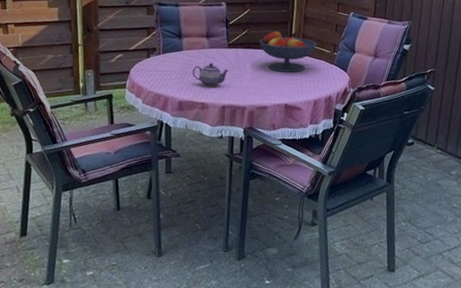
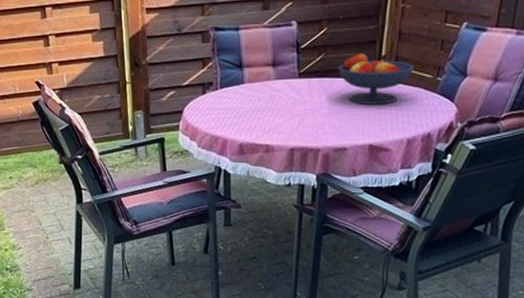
teapot: present [192,63,229,87] -> none [255,97,300,126]

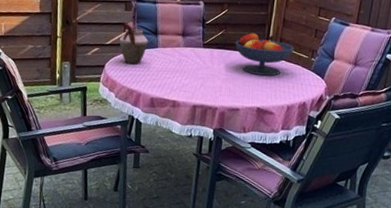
vase: none [198,54,232,106] -> present [119,21,148,64]

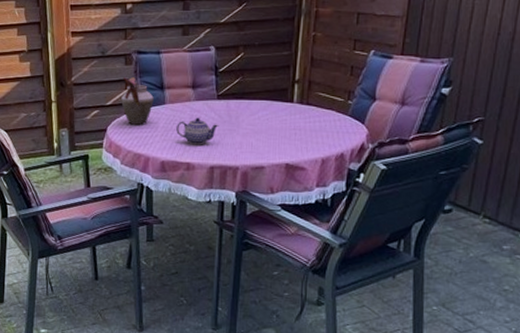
teapot: none [166,61,203,86] -> present [176,117,219,145]
fruit bowl: present [235,32,295,76] -> none [255,77,327,126]

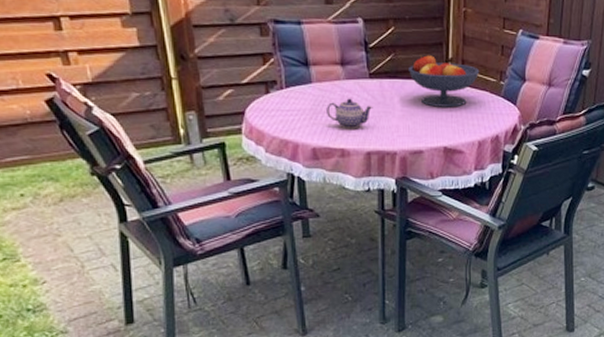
vase: present [121,76,154,125] -> none [258,49,298,107]
fruit bowl: none [255,77,327,126] -> present [409,55,480,107]

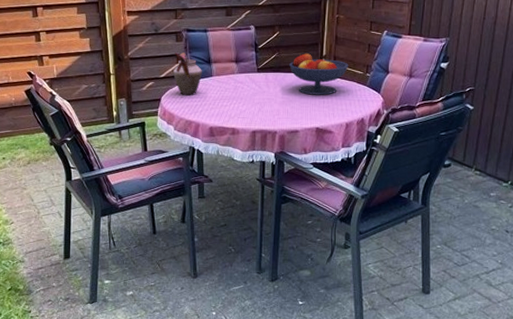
vase: none [258,49,298,107] -> present [173,51,202,95]
teapot: present [326,98,373,129] -> none [222,88,259,113]

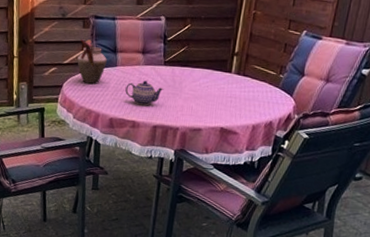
teapot: none [222,88,259,113] -> present [125,80,164,106]
fruit bowl: present [289,53,349,95] -> none [198,48,262,94]

